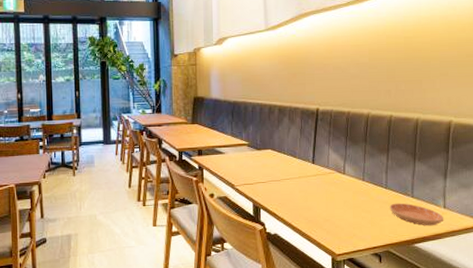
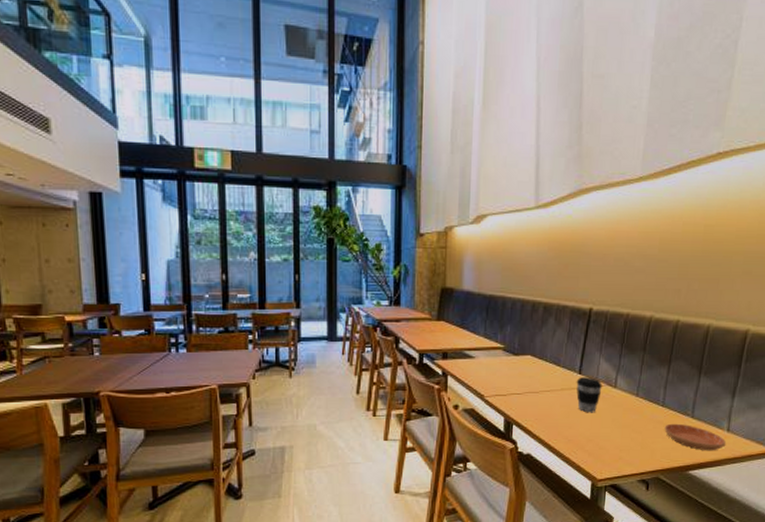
coffee cup: none [311,166,333,197] -> present [576,377,603,413]

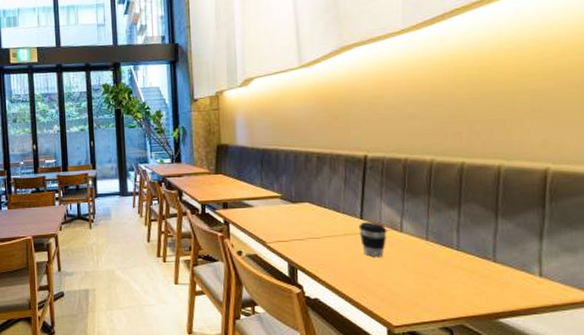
saucer: present [664,423,727,451] -> none [463,268,541,298]

